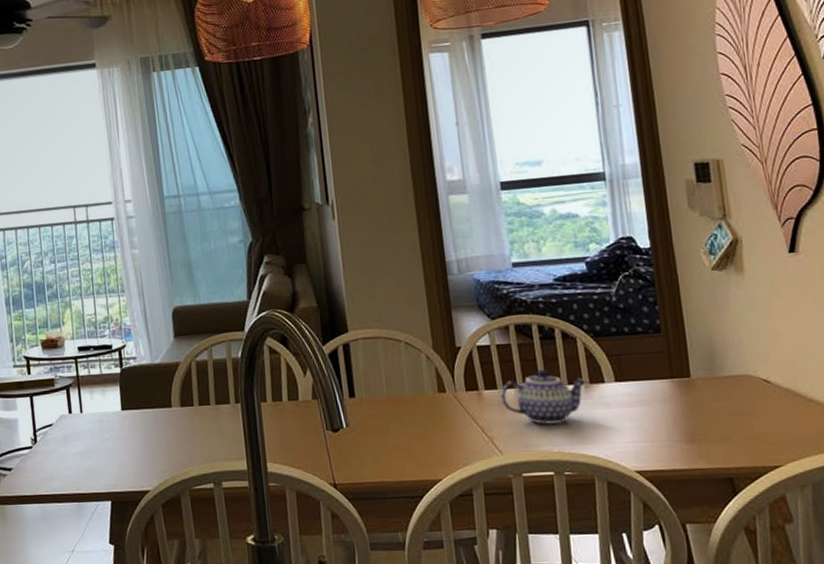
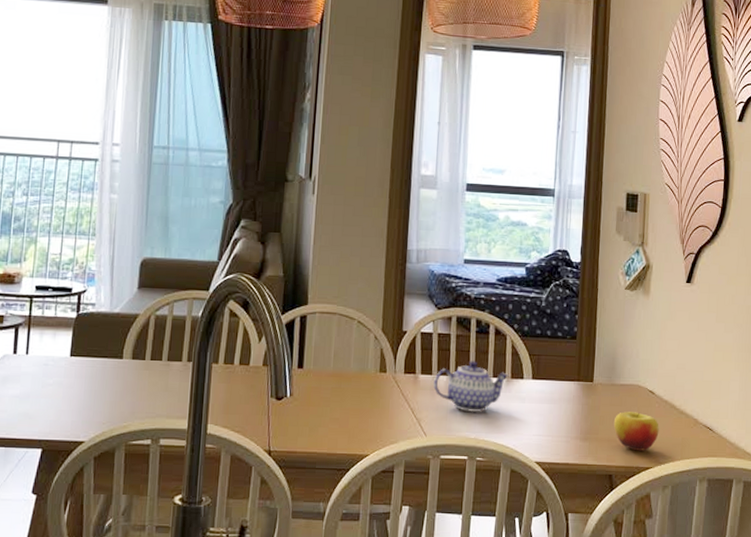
apple: none [724,405,785,449] -> present [613,411,659,451]

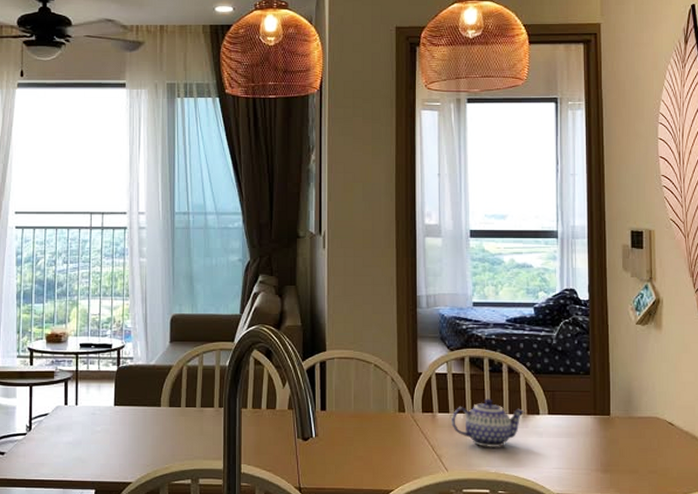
apple: present [613,411,659,451] -> none [633,443,681,482]

